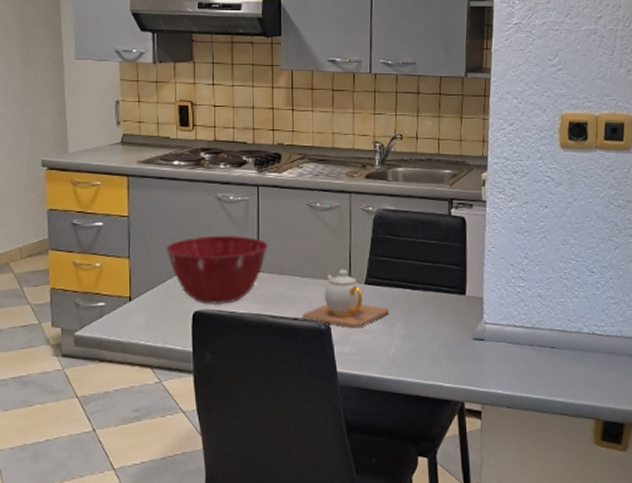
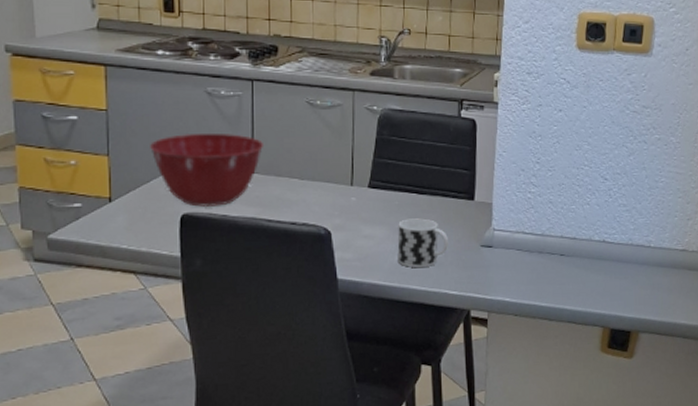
teapot: present [303,269,389,329] -> none [301,171,394,234]
cup: none [393,313,443,361] -> present [397,218,449,268]

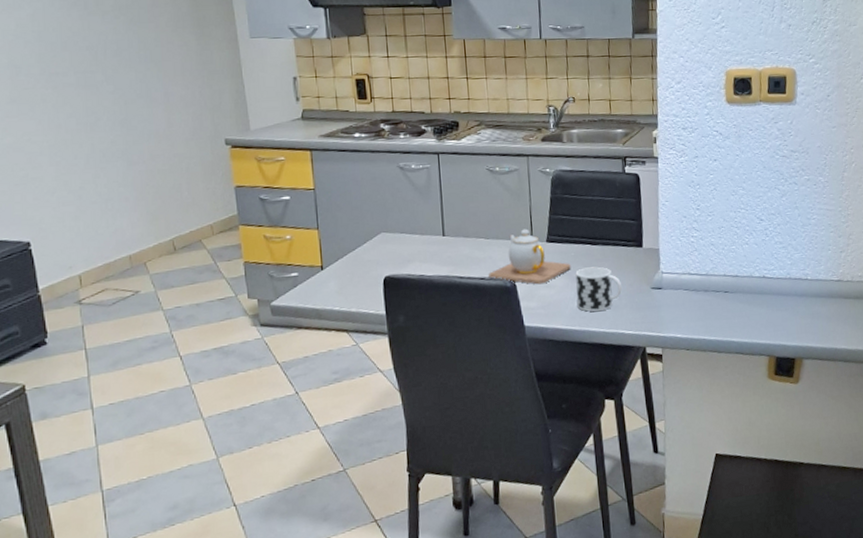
mixing bowl: present [150,132,265,207] -> none [353,202,453,269]
teapot: none [301,171,394,234] -> present [489,228,571,285]

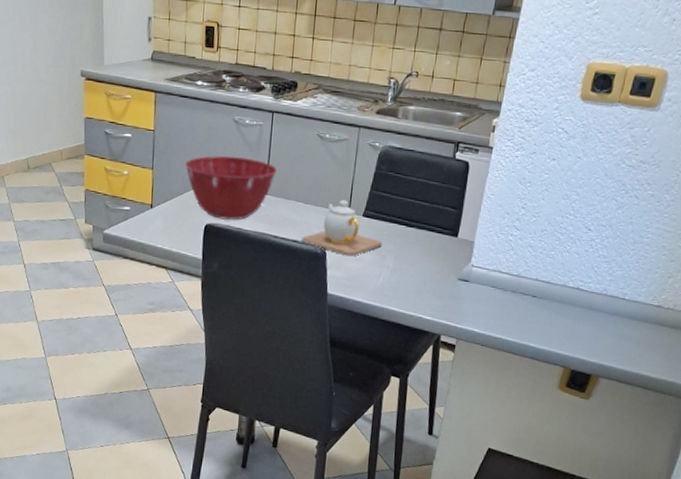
mixing bowl: none [353,202,453,269] -> present [185,155,278,220]
cup: present [575,266,623,312] -> none [381,247,430,293]

